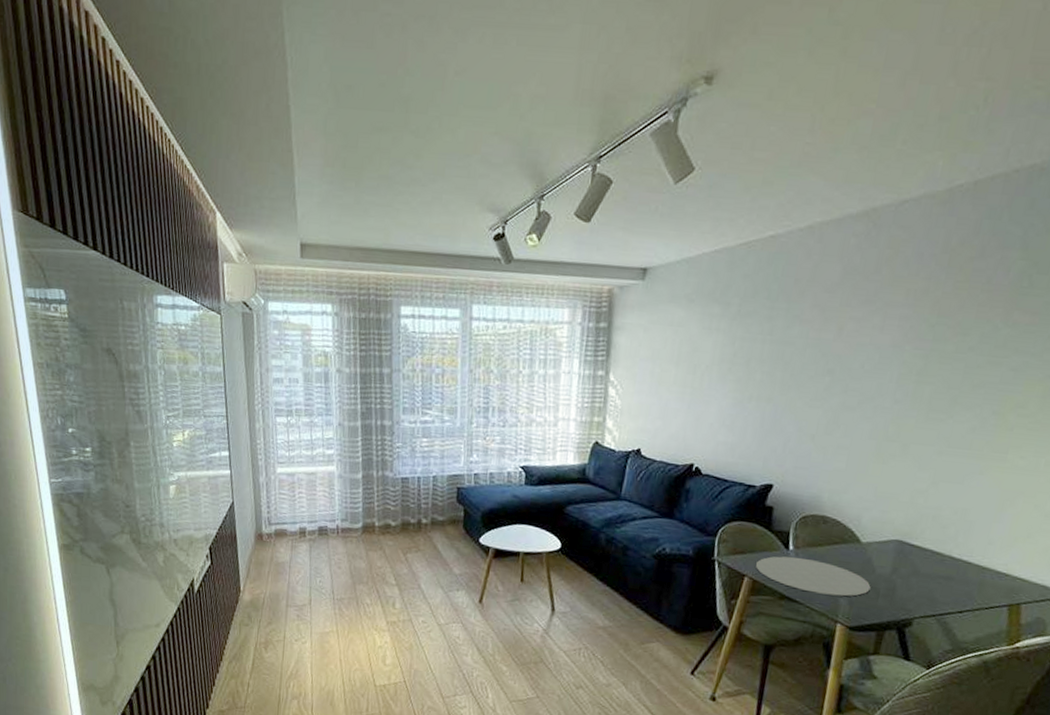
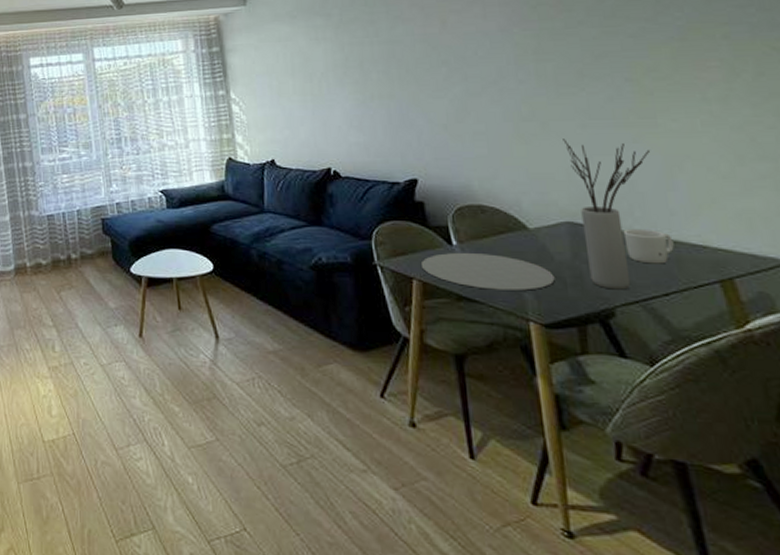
vase: none [901,462,991,605] -> present [563,139,650,290]
mug: none [939,551,983,586] -> present [623,228,674,264]

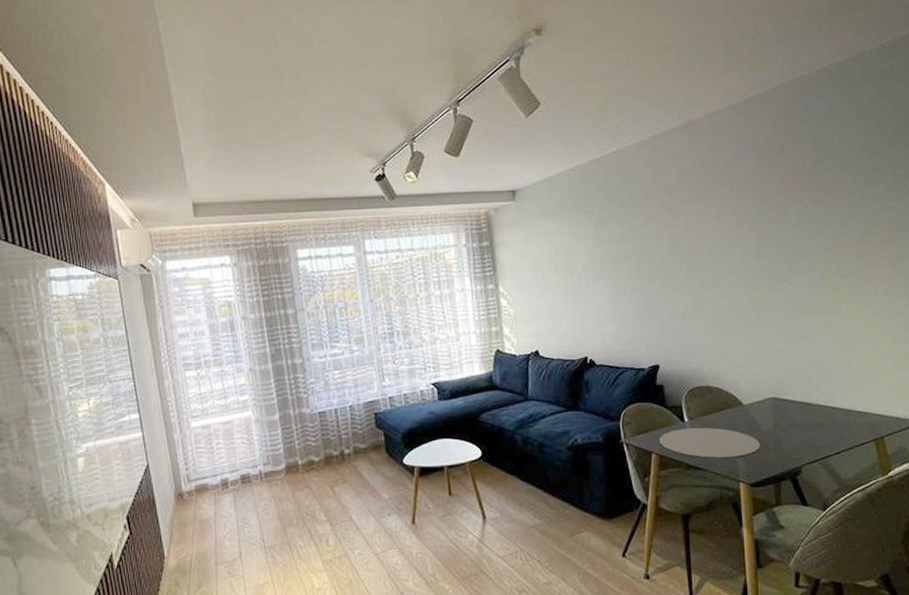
vase: present [563,139,650,290] -> none [773,327,834,452]
mug: present [623,228,674,264] -> none [811,400,846,429]

